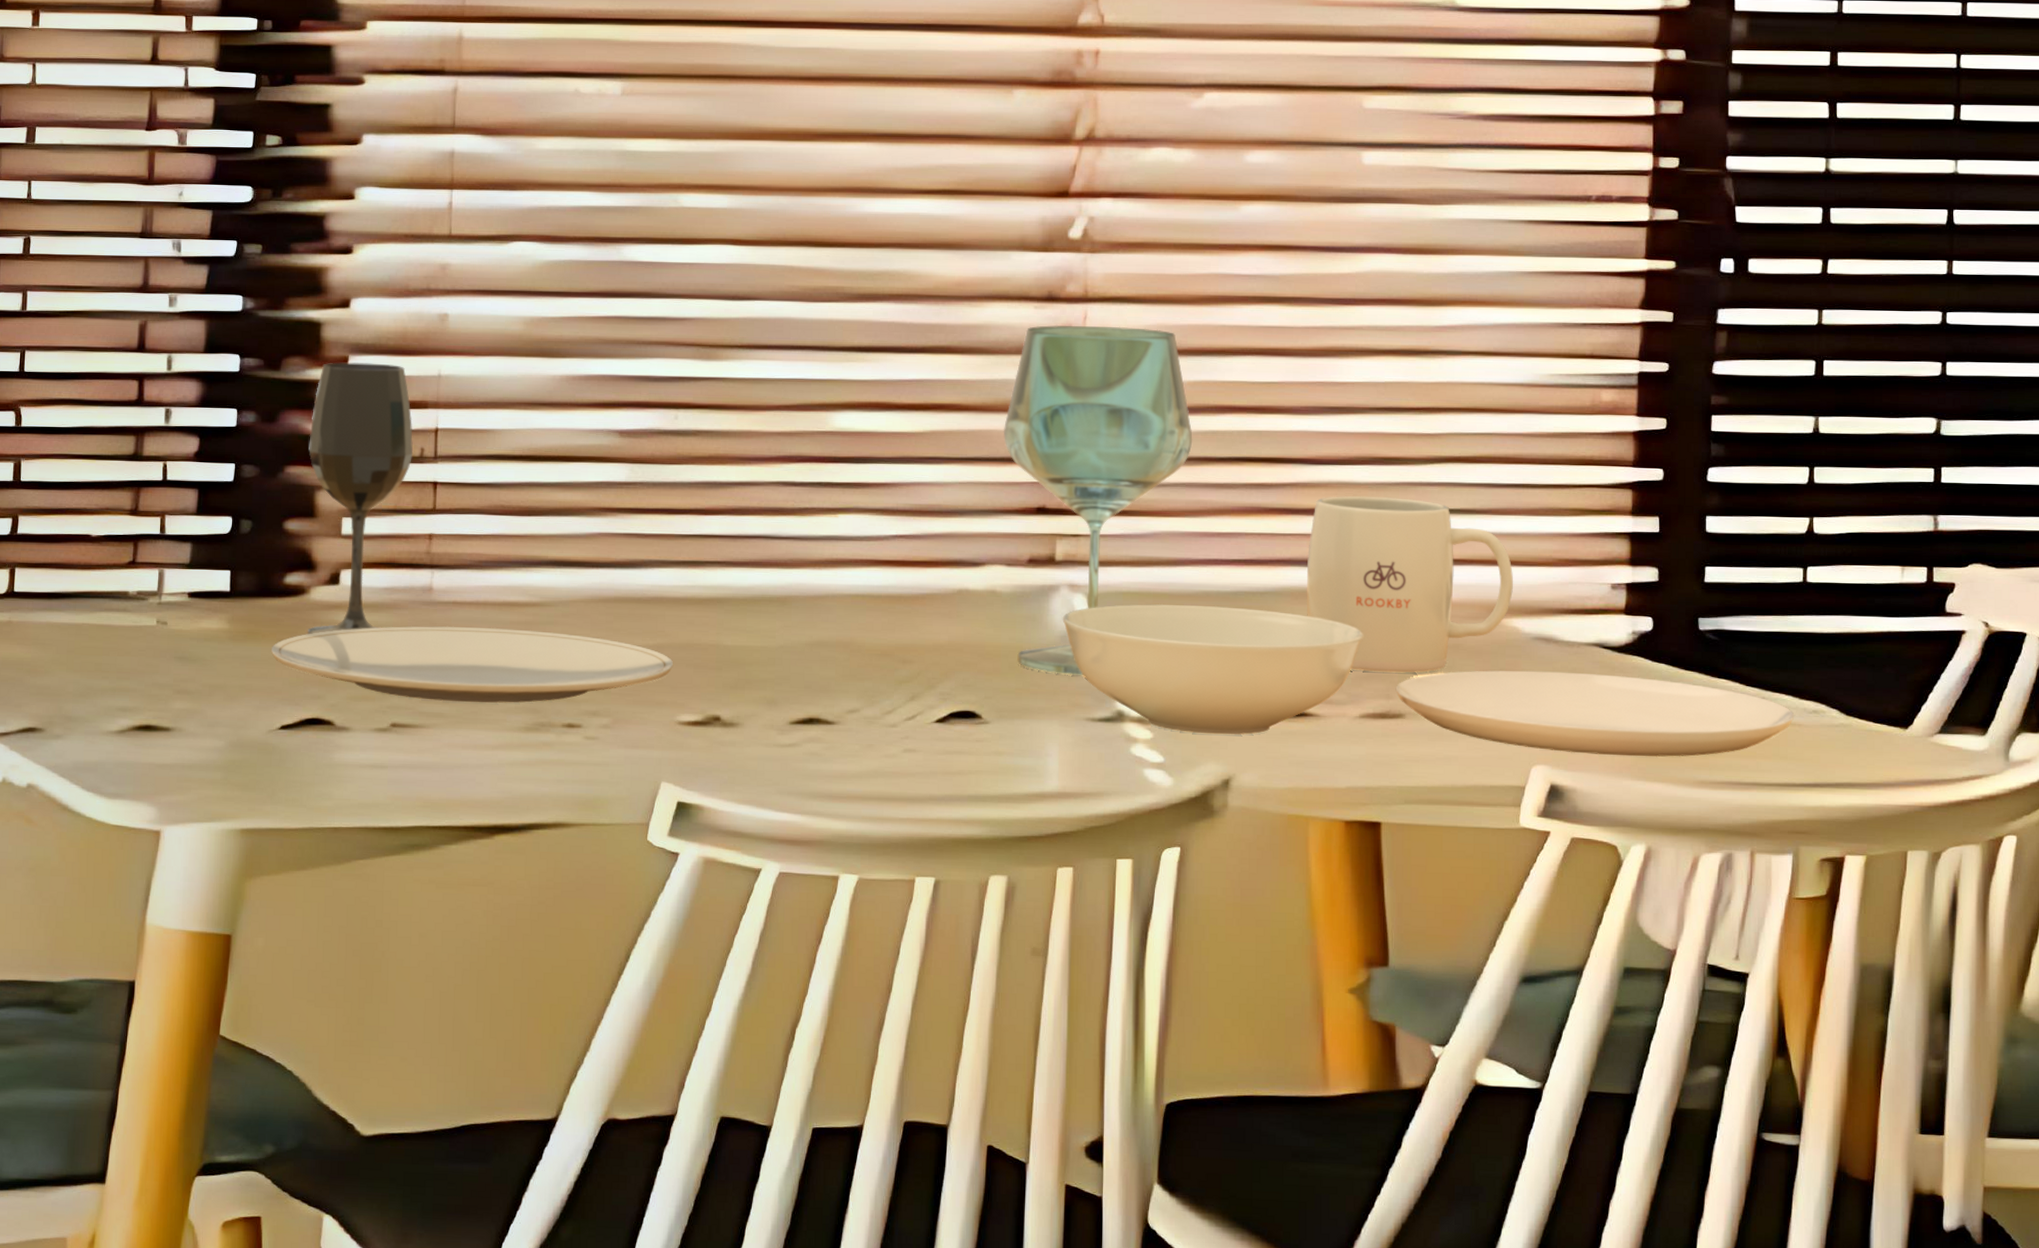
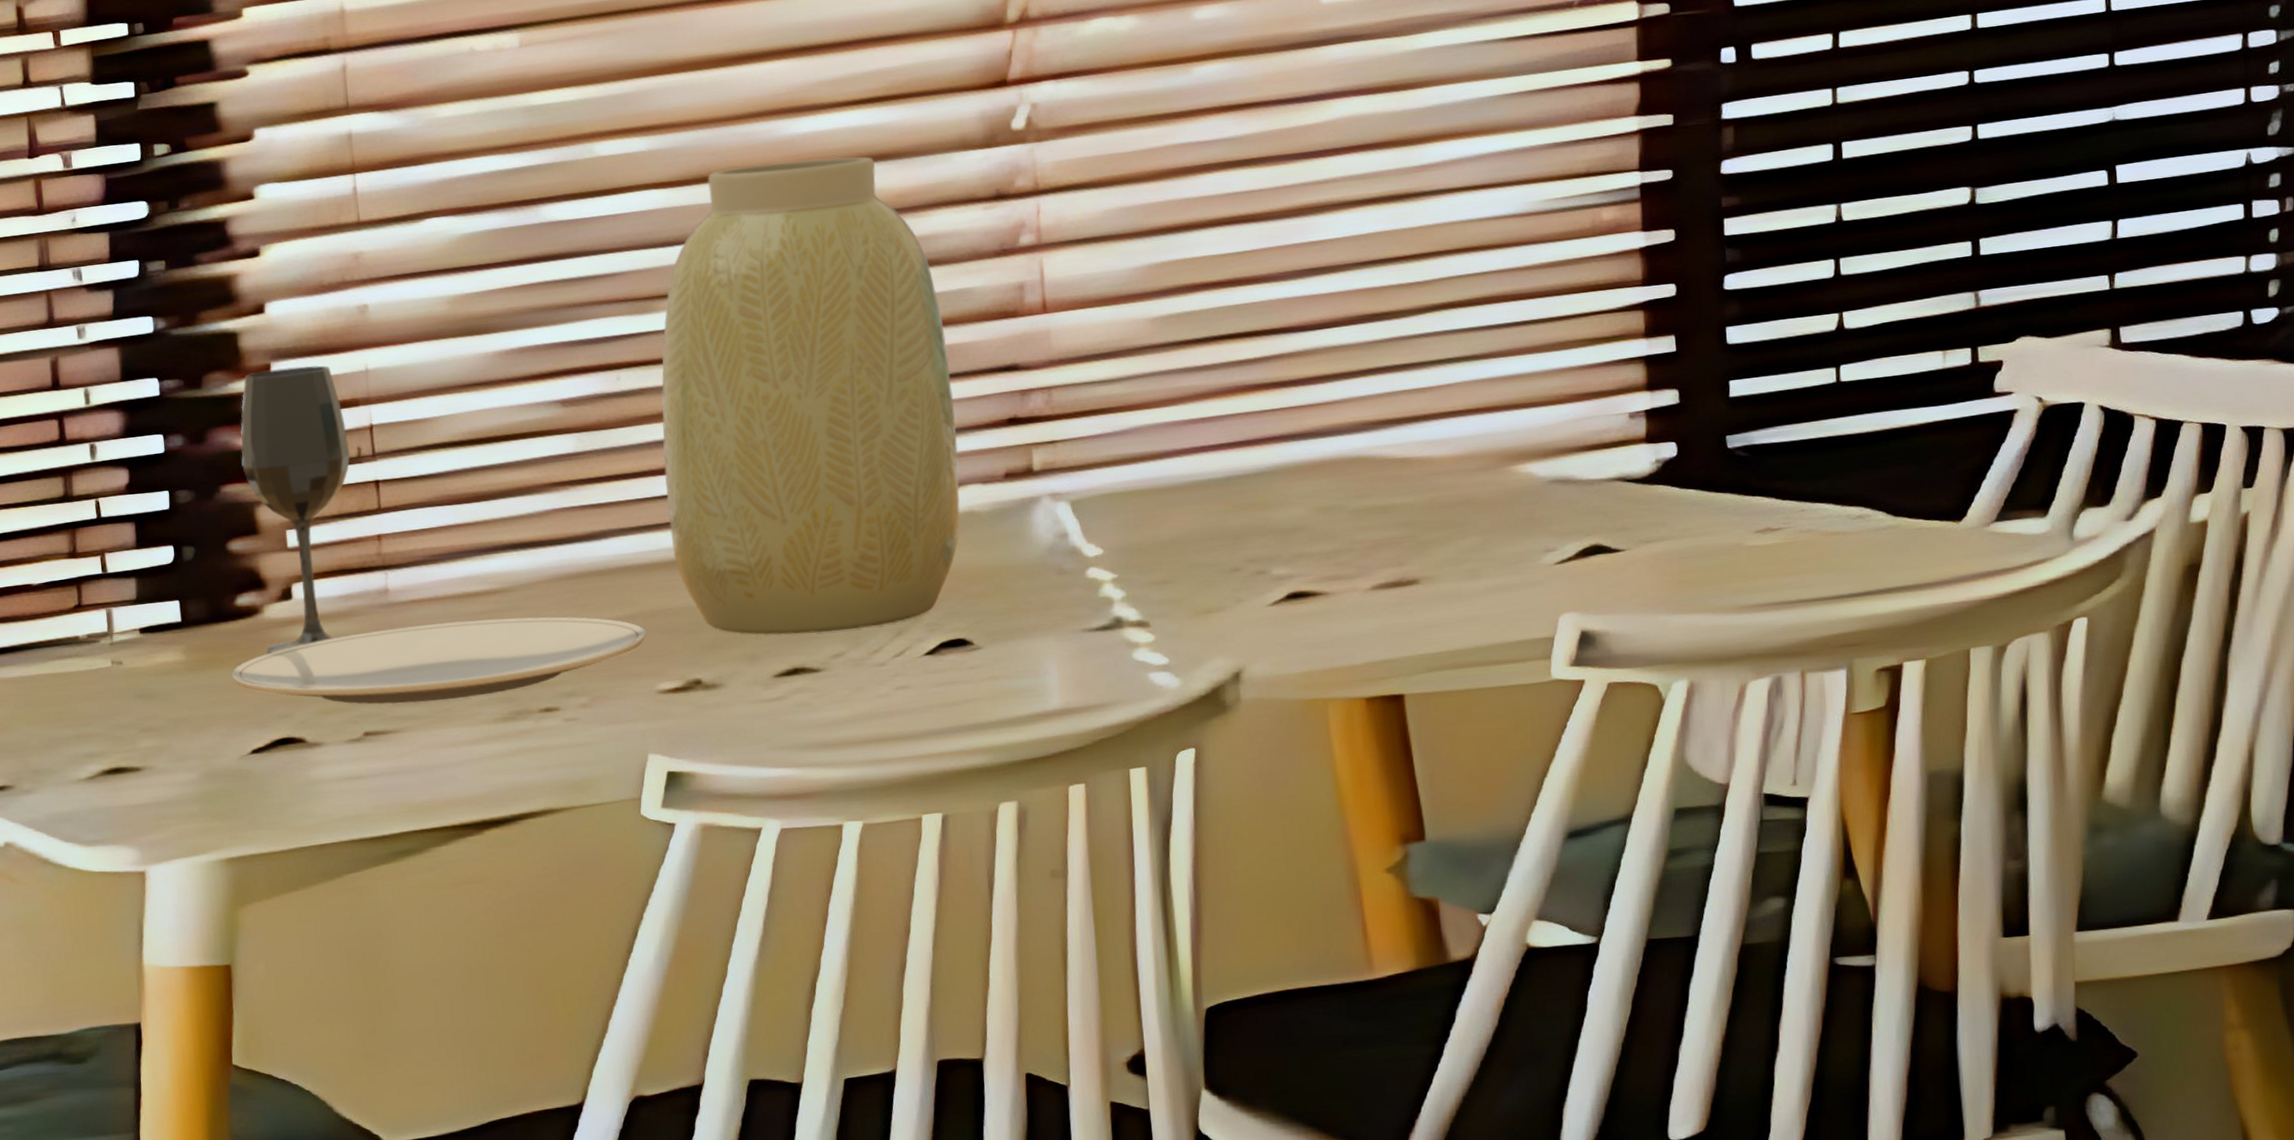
vase: none [707,235,989,689] -> present [662,156,961,636]
wine glass: present [1003,325,1193,676] -> none [963,213,1167,589]
bowl: present [1062,604,1364,735] -> none [1047,491,1369,630]
mug: present [1306,495,1513,673] -> none [1300,353,1524,541]
plate: present [1395,670,1794,757] -> none [1407,506,1837,597]

